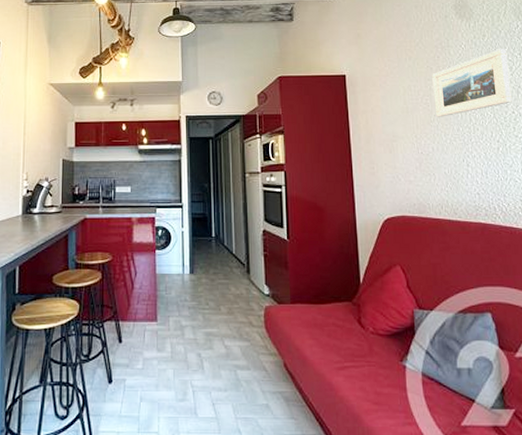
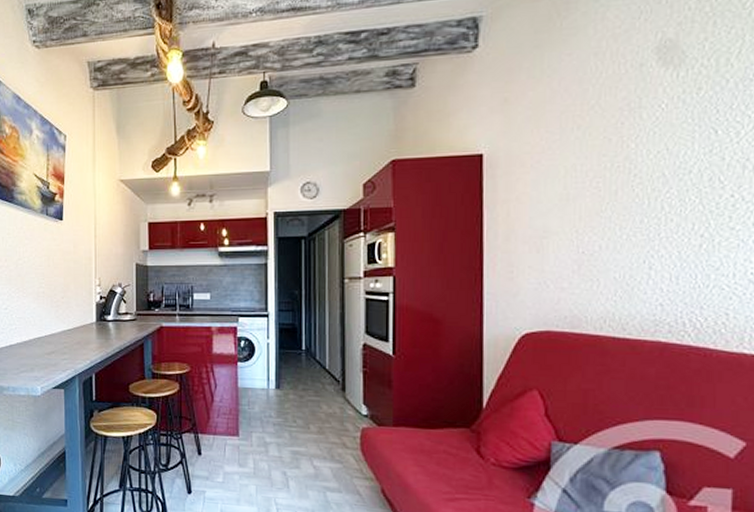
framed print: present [432,49,512,117] -> none [609,106,735,205]

